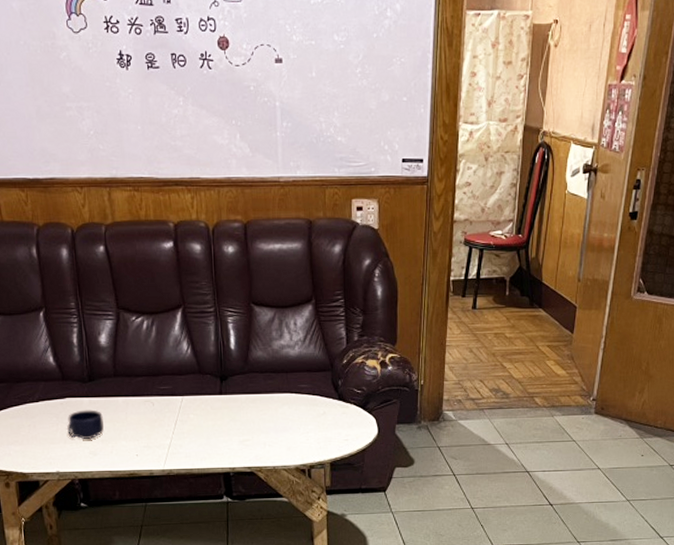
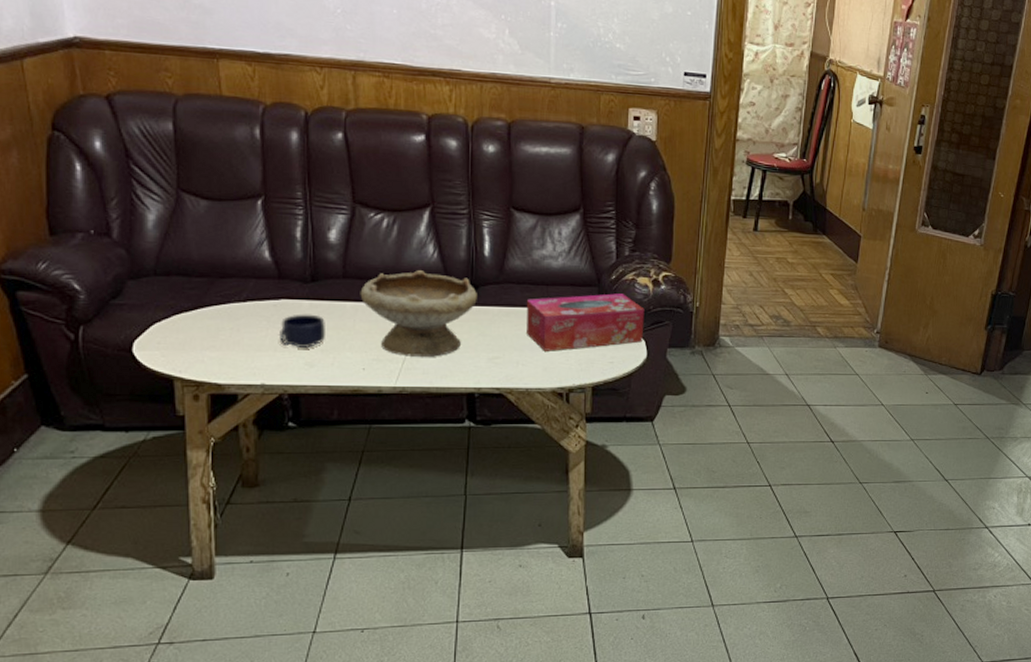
bowl: none [129,366,227,443] -> present [360,270,477,358]
tissue box: none [269,376,374,432] -> present [526,293,645,351]

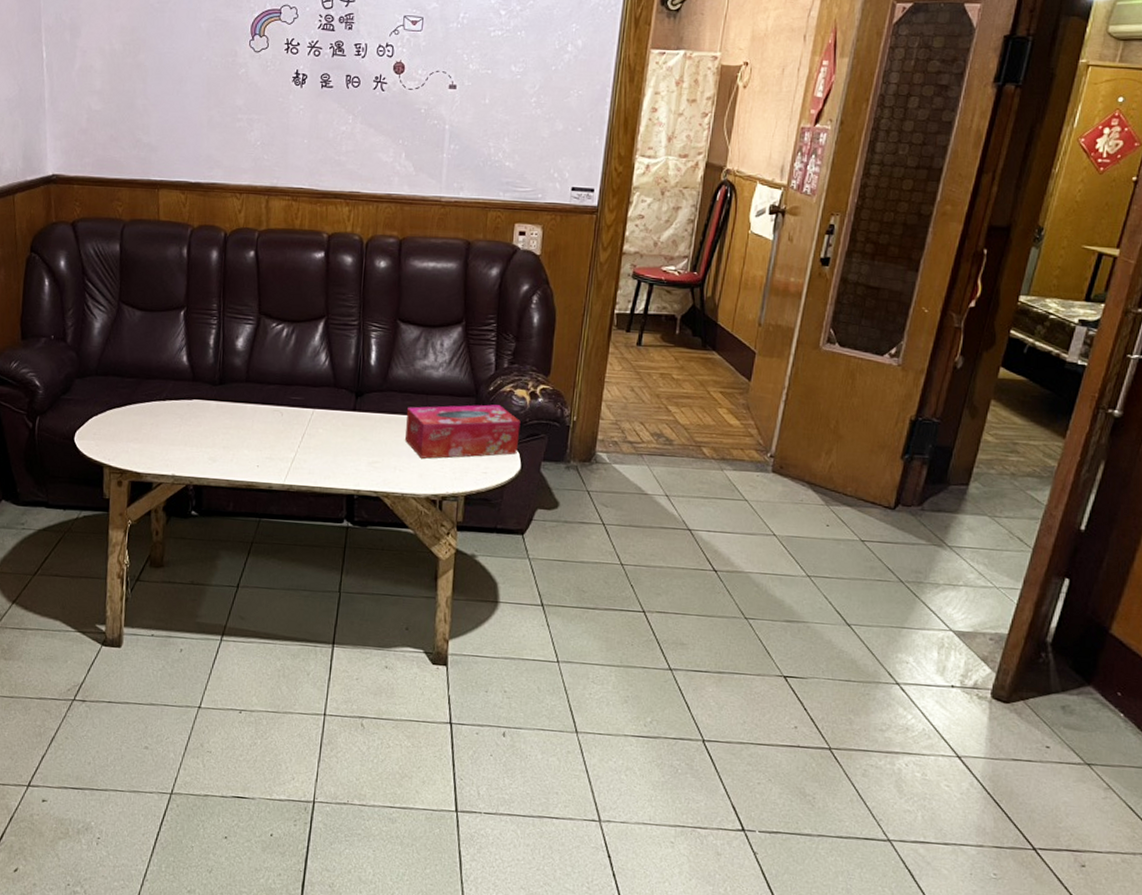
mug: present [278,314,325,348] -> none [189,413,228,444]
bowl: present [360,270,477,358] -> none [259,377,362,459]

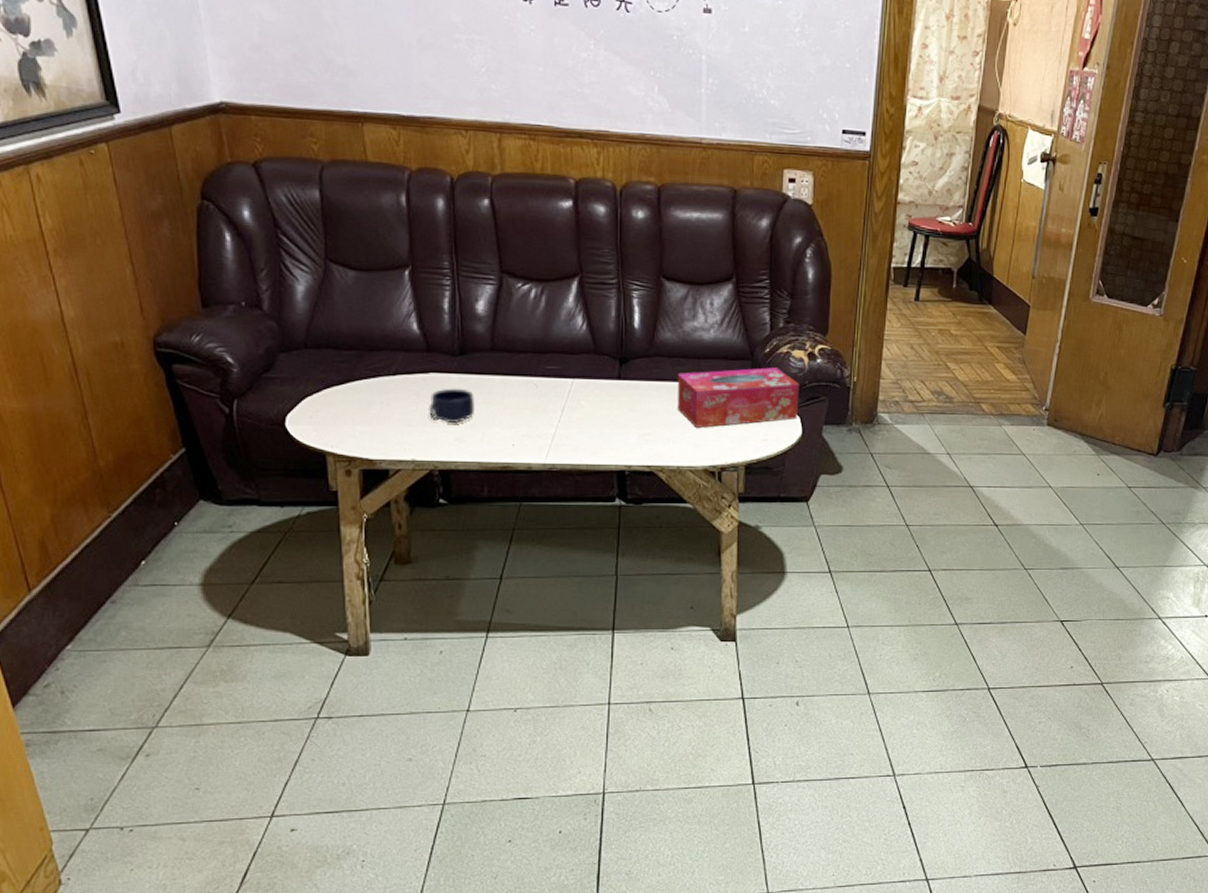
mug: none [189,413,228,444] -> present [427,388,474,423]

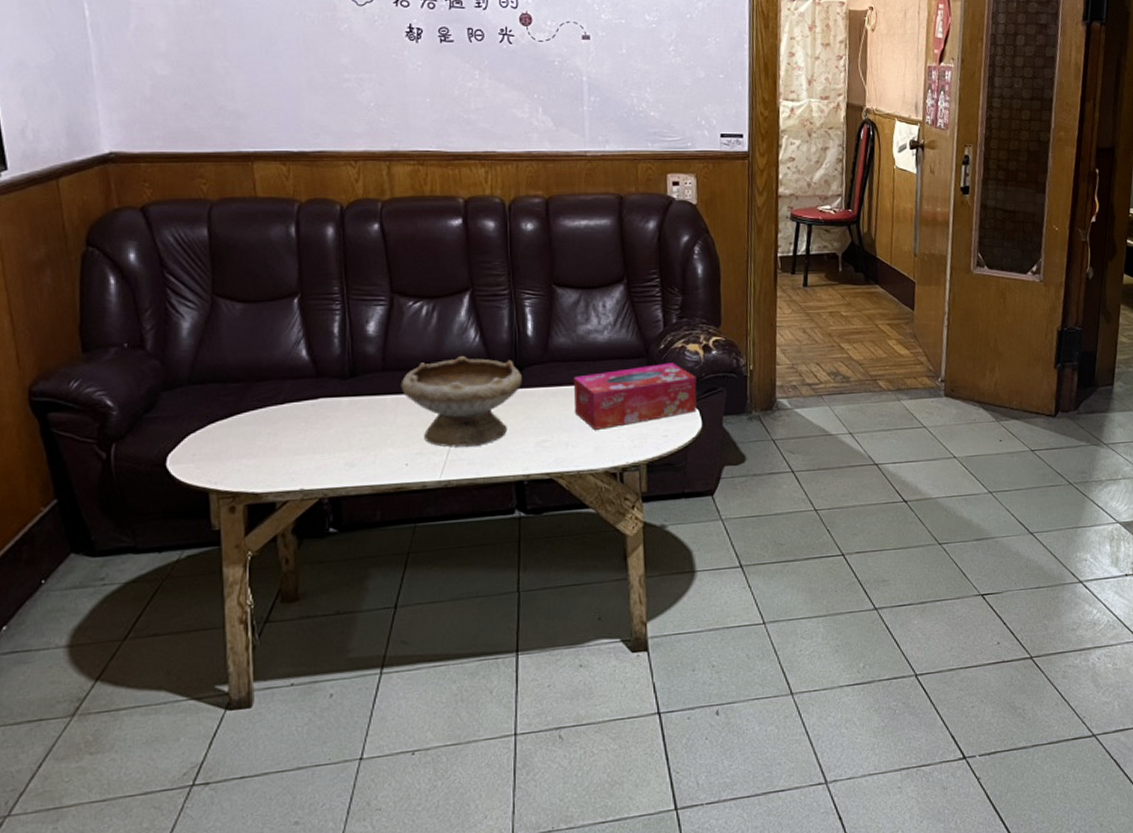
mug: present [427,388,474,423] -> none [317,411,366,448]
bowl: none [508,343,627,434] -> present [401,356,522,448]

